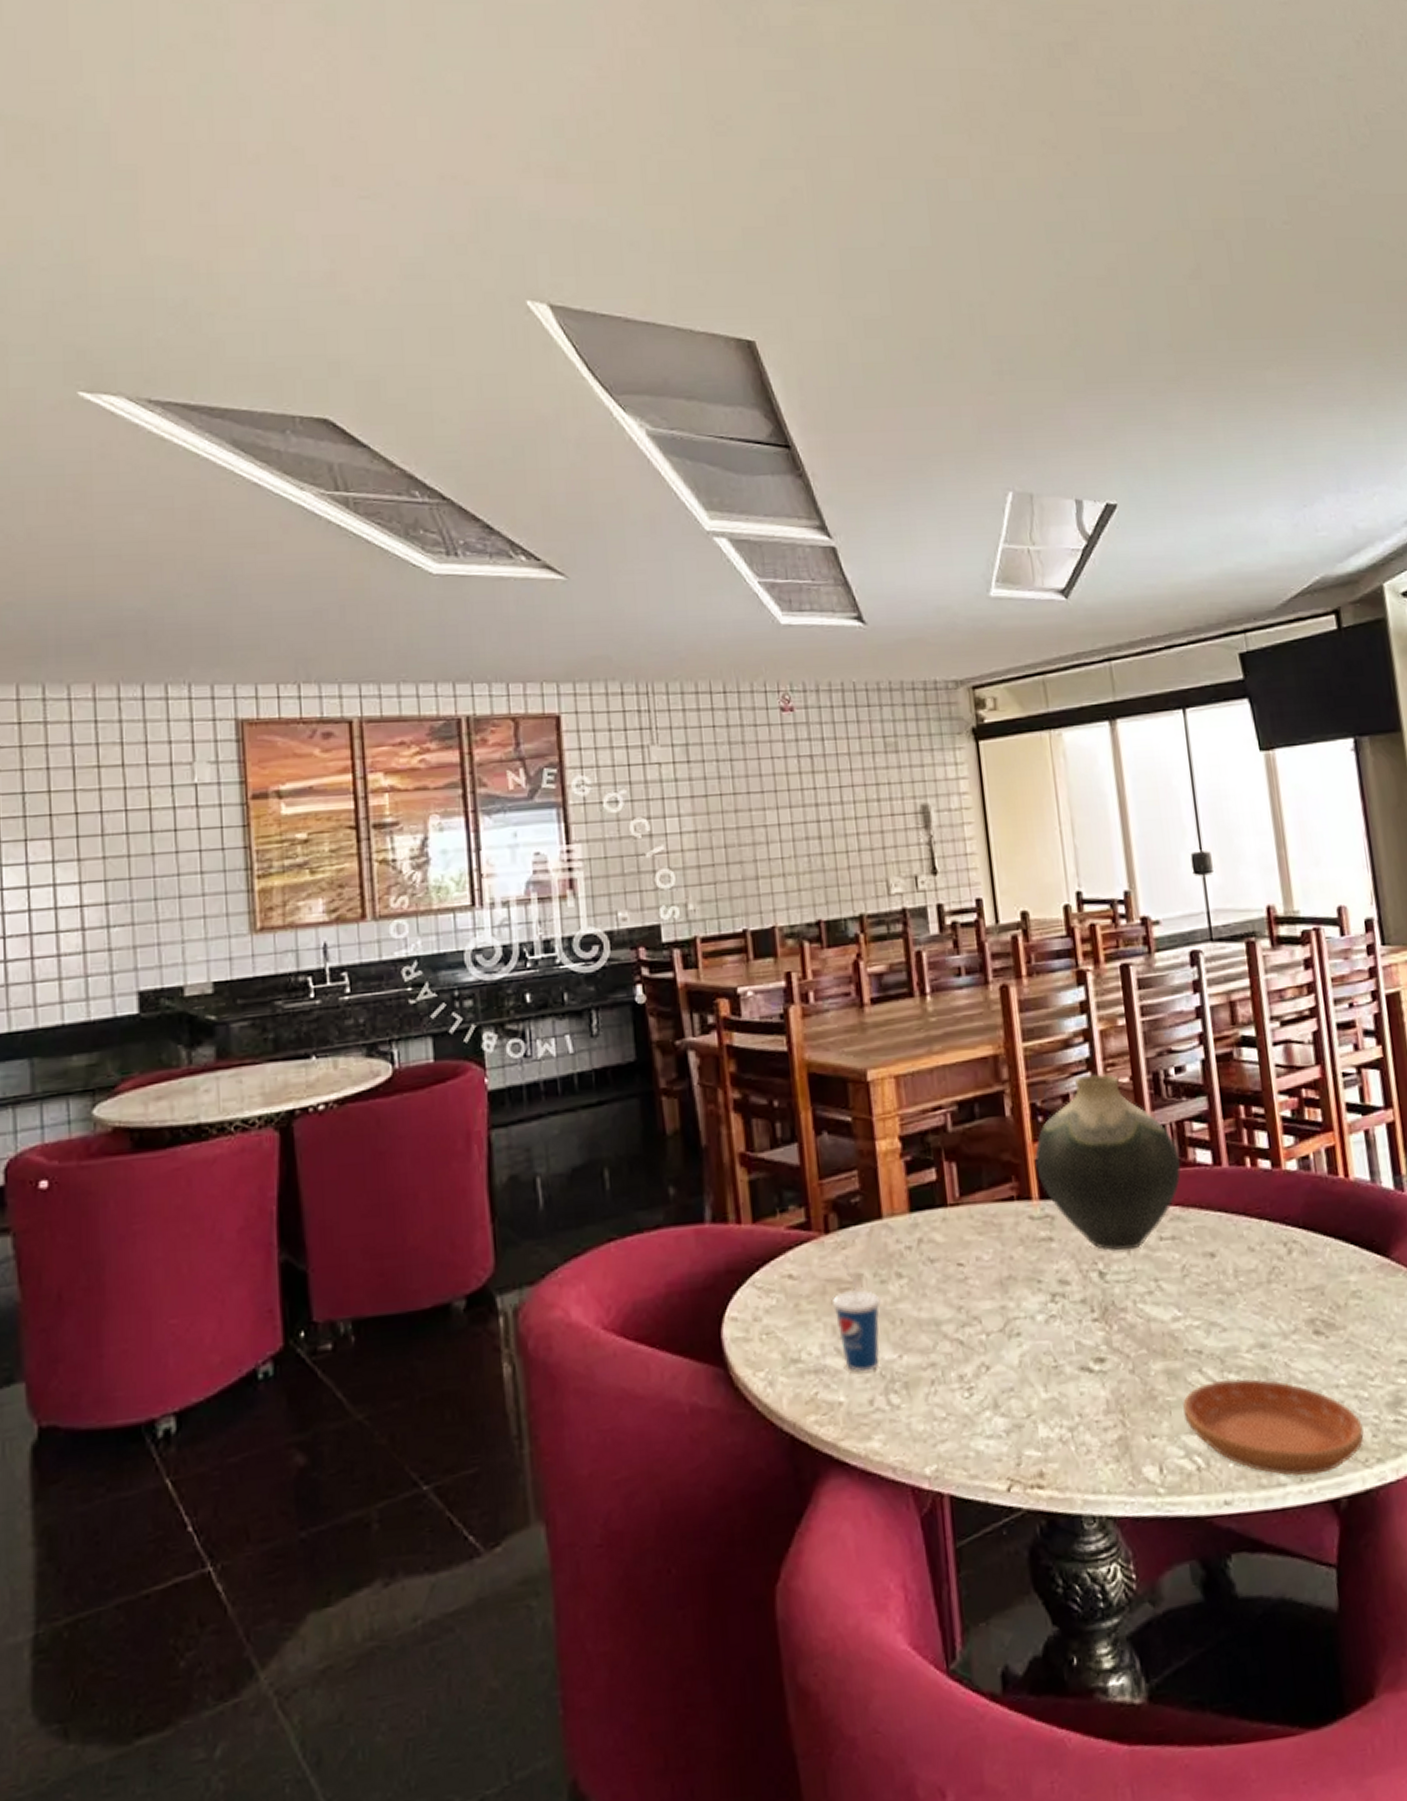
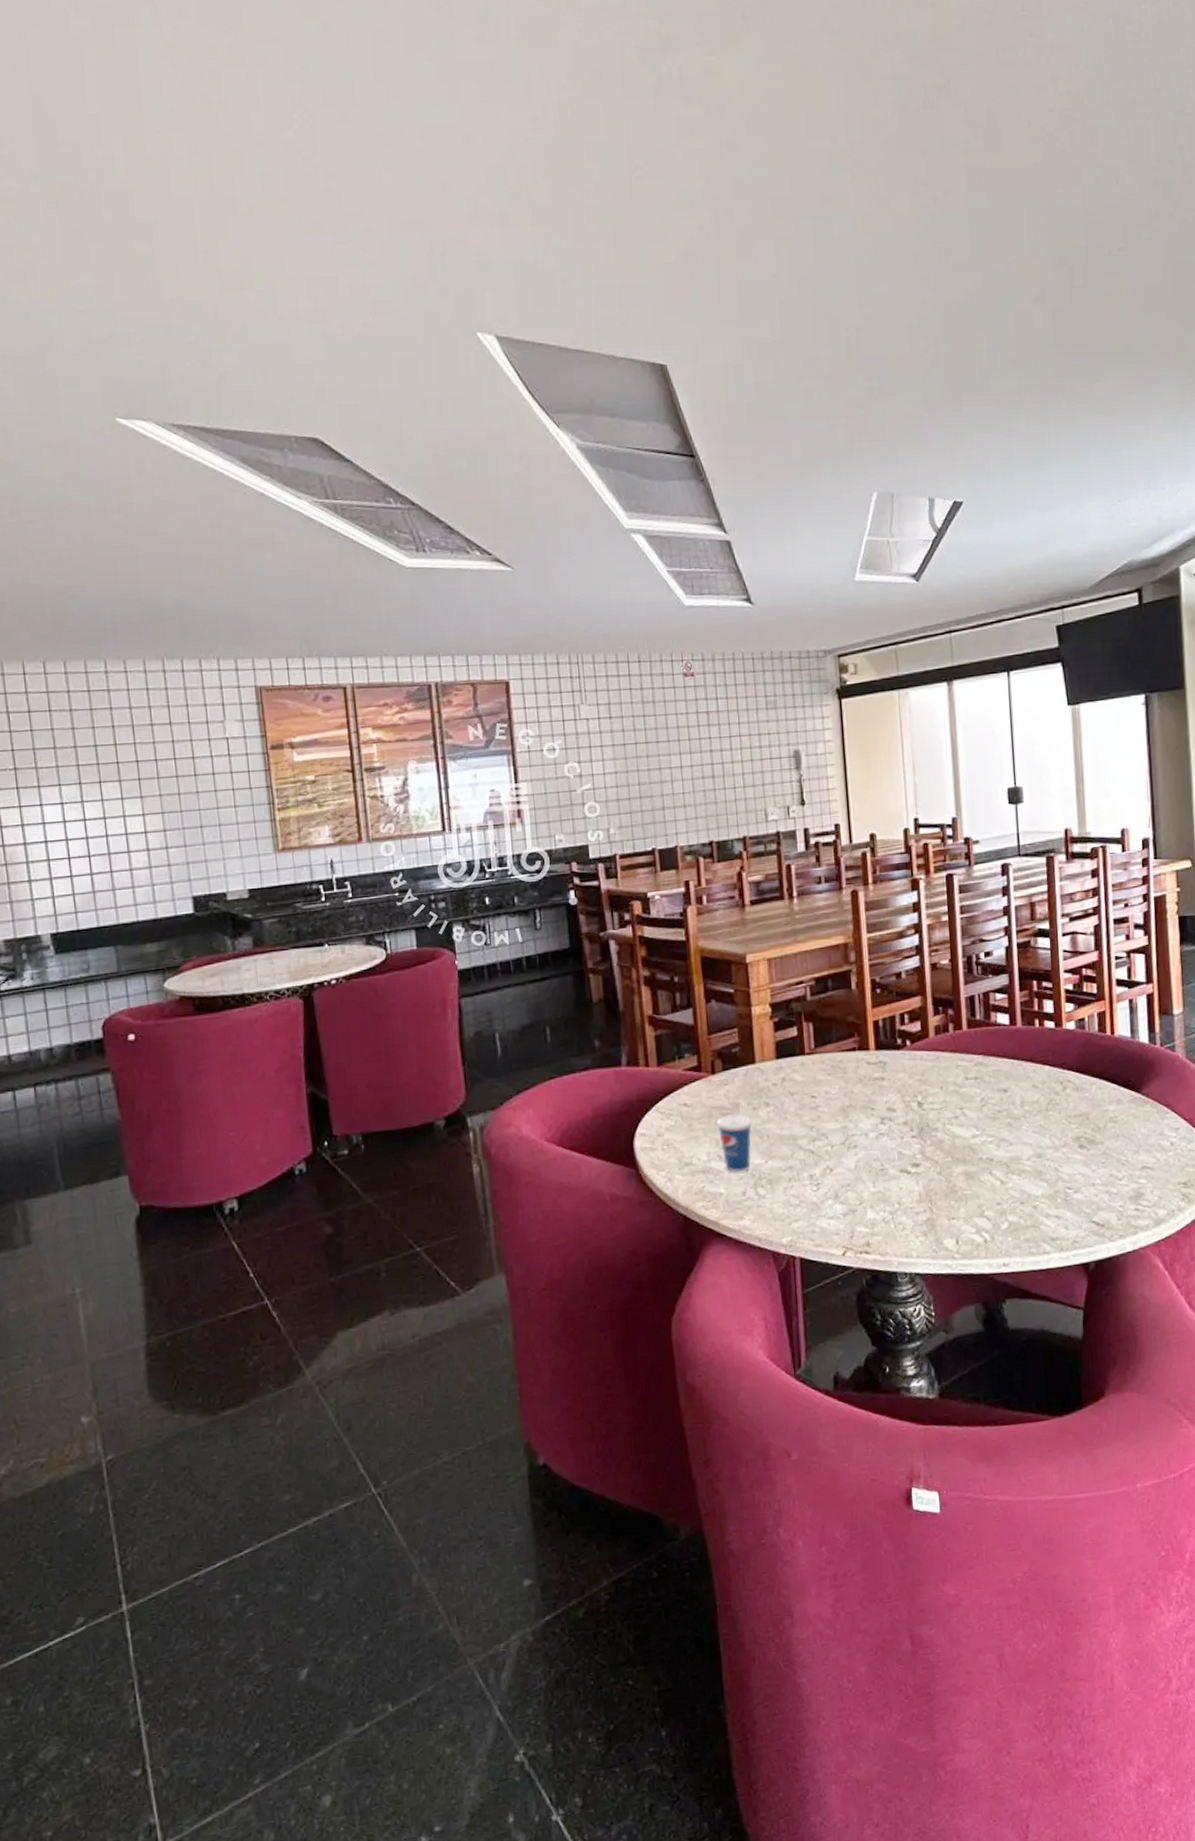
vase: present [1035,1073,1181,1252] -> none [873,957,985,1088]
saucer: present [1183,1378,1364,1477] -> none [976,1178,1111,1247]

